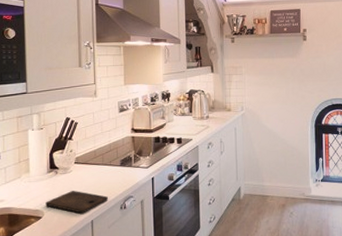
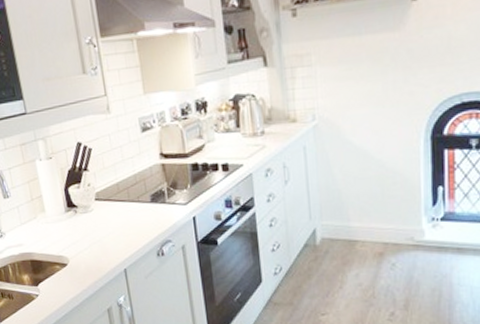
cutting board: present [45,191,108,214] -> none [68,233,141,261]

